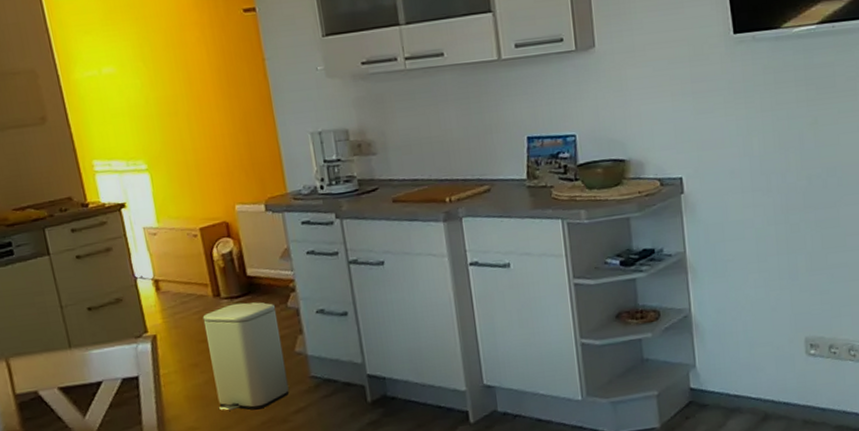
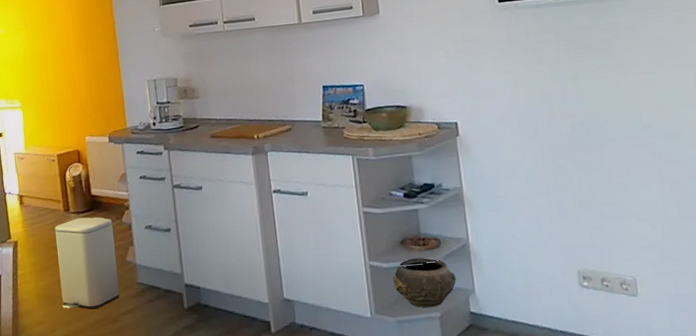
decorative pot: none [607,332,676,387] -> present [393,258,456,308]

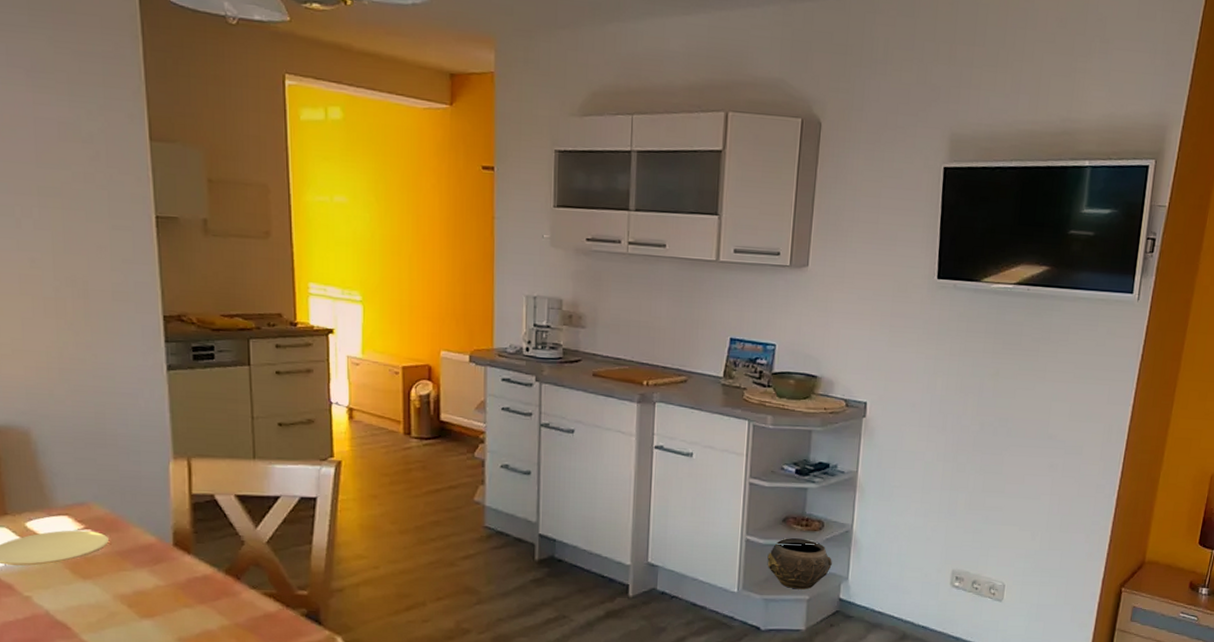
pedal bin: present [54,217,120,310] -> none [389,444,463,549]

